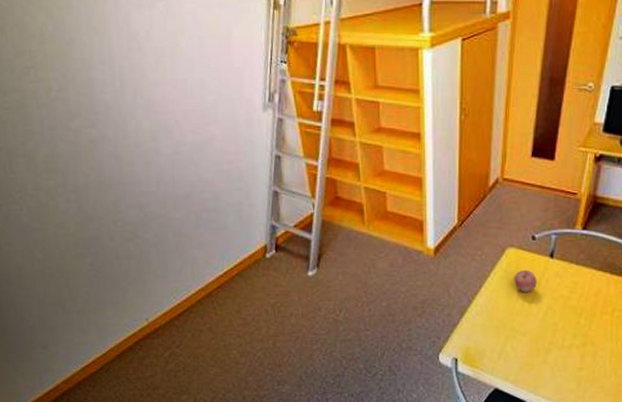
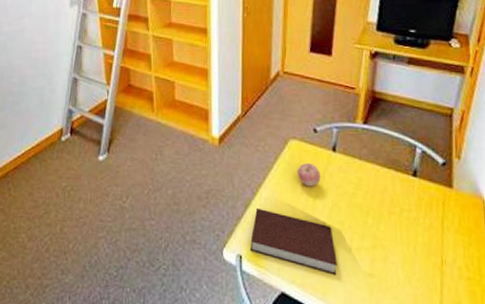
notebook: none [466,314,549,371] -> present [250,207,337,275]

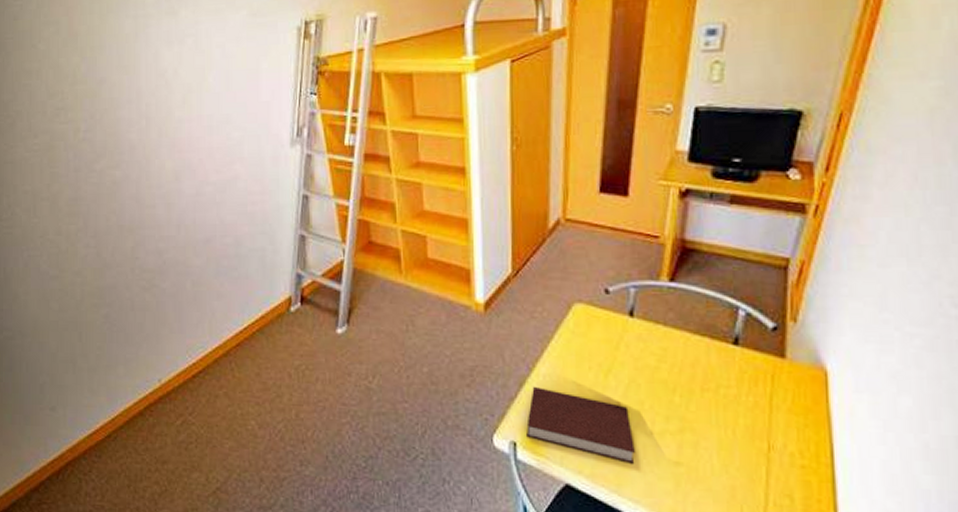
apple: present [297,163,321,187] -> none [584,332,614,360]

